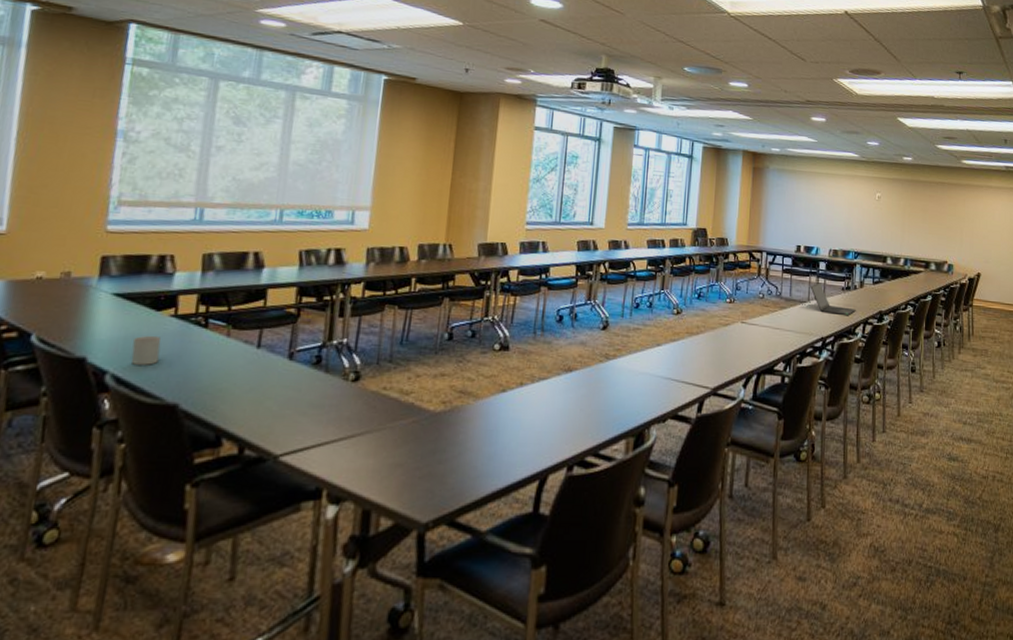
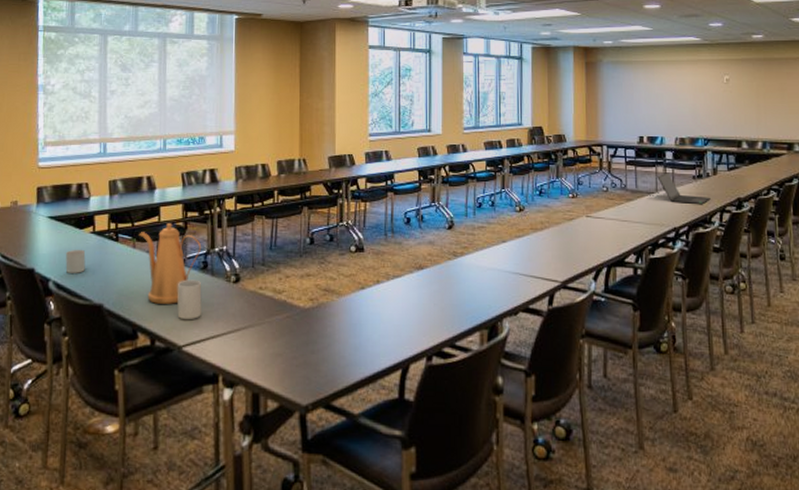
coffee pot: none [235,309,317,405] -> present [138,223,202,304]
cup: none [276,376,312,425] -> present [177,279,202,320]

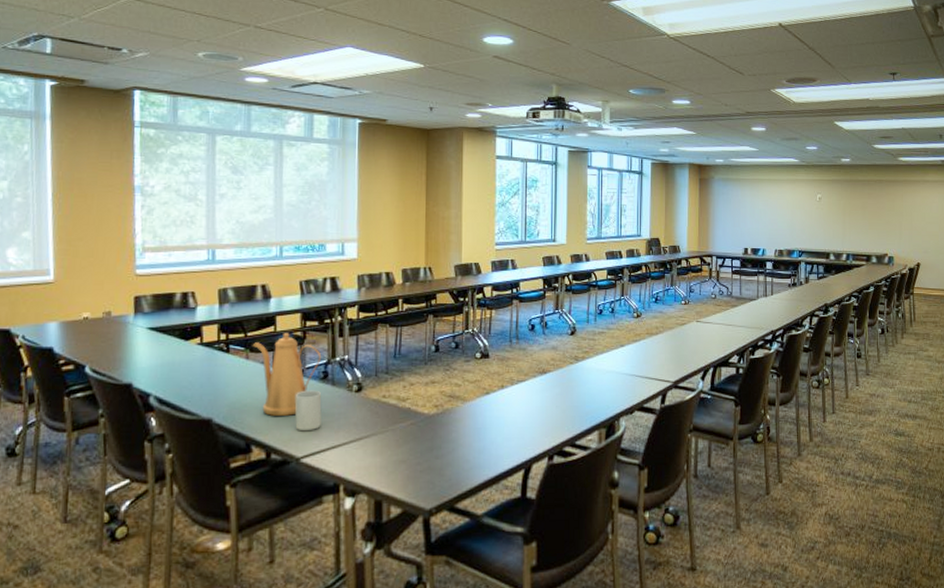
cup: present [65,250,86,273] -> none [169,363,192,387]
laptop: present [657,172,711,205] -> none [758,281,803,310]

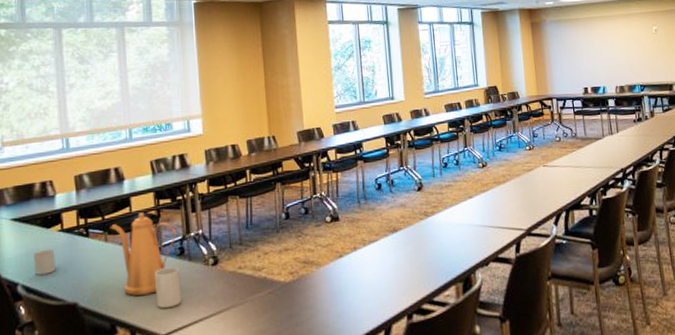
cup: none [169,363,192,387] -> present [34,249,56,275]

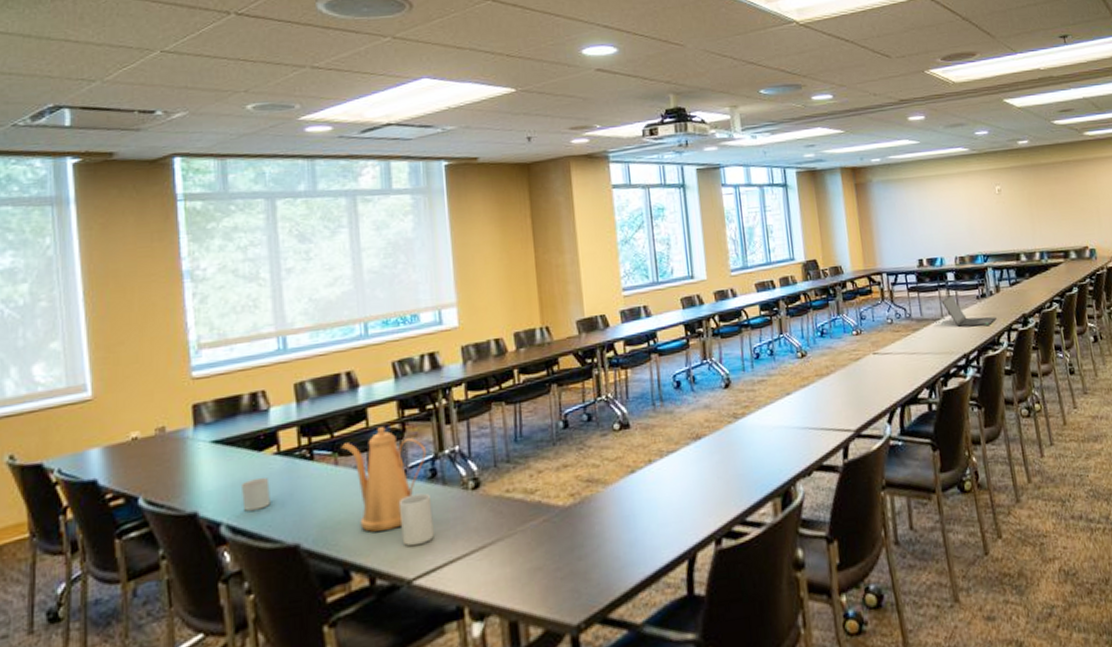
laptop: none [603,118,651,147] -> present [941,295,997,328]

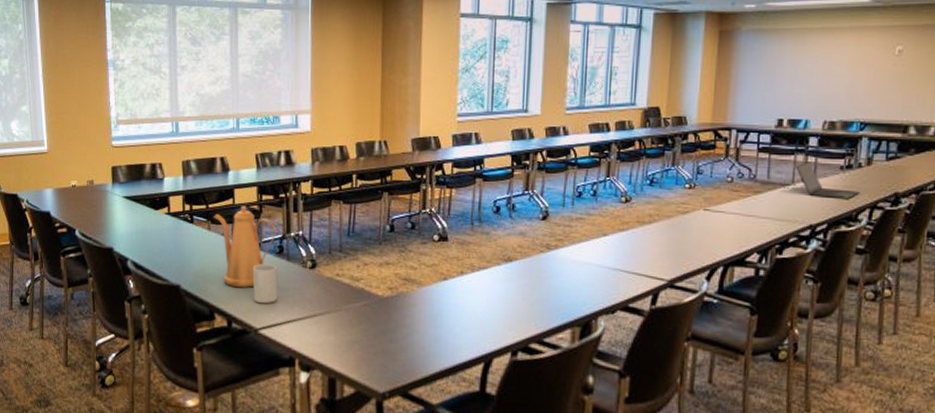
cup: present [242,478,271,511] -> none [143,230,162,254]

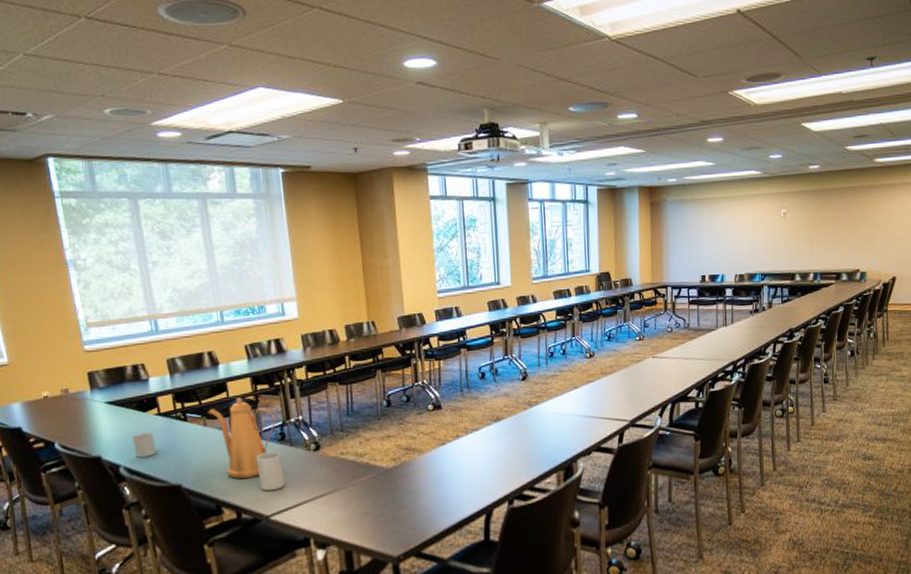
cup: none [143,230,162,254] -> present [132,433,156,457]
laptop: present [795,161,860,200] -> none [718,309,765,339]

